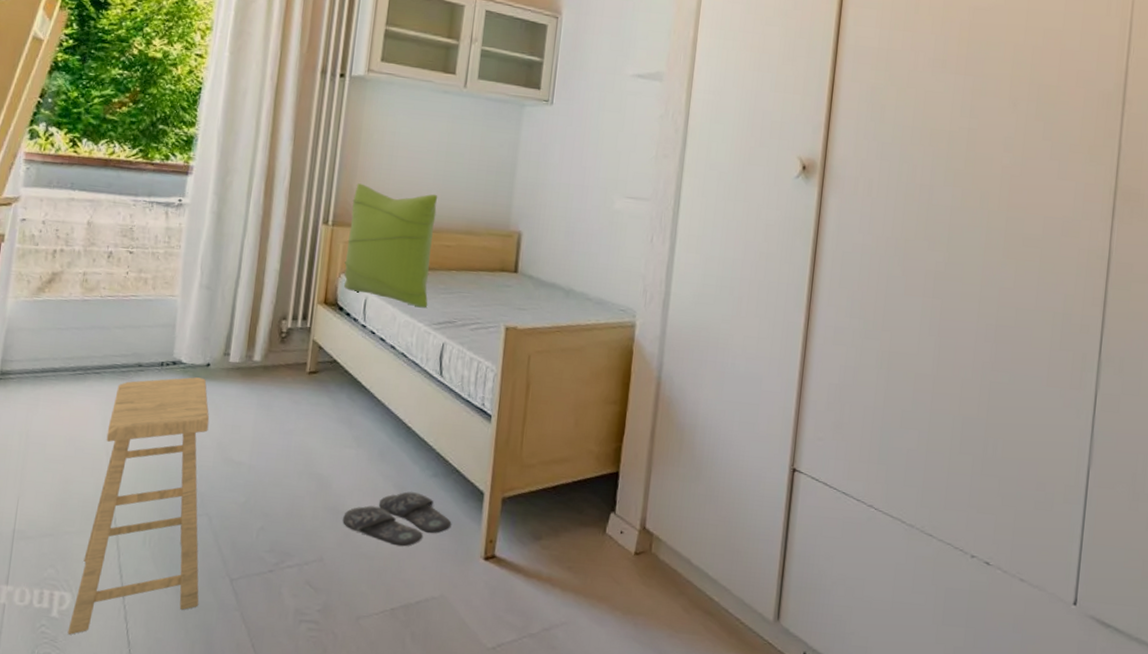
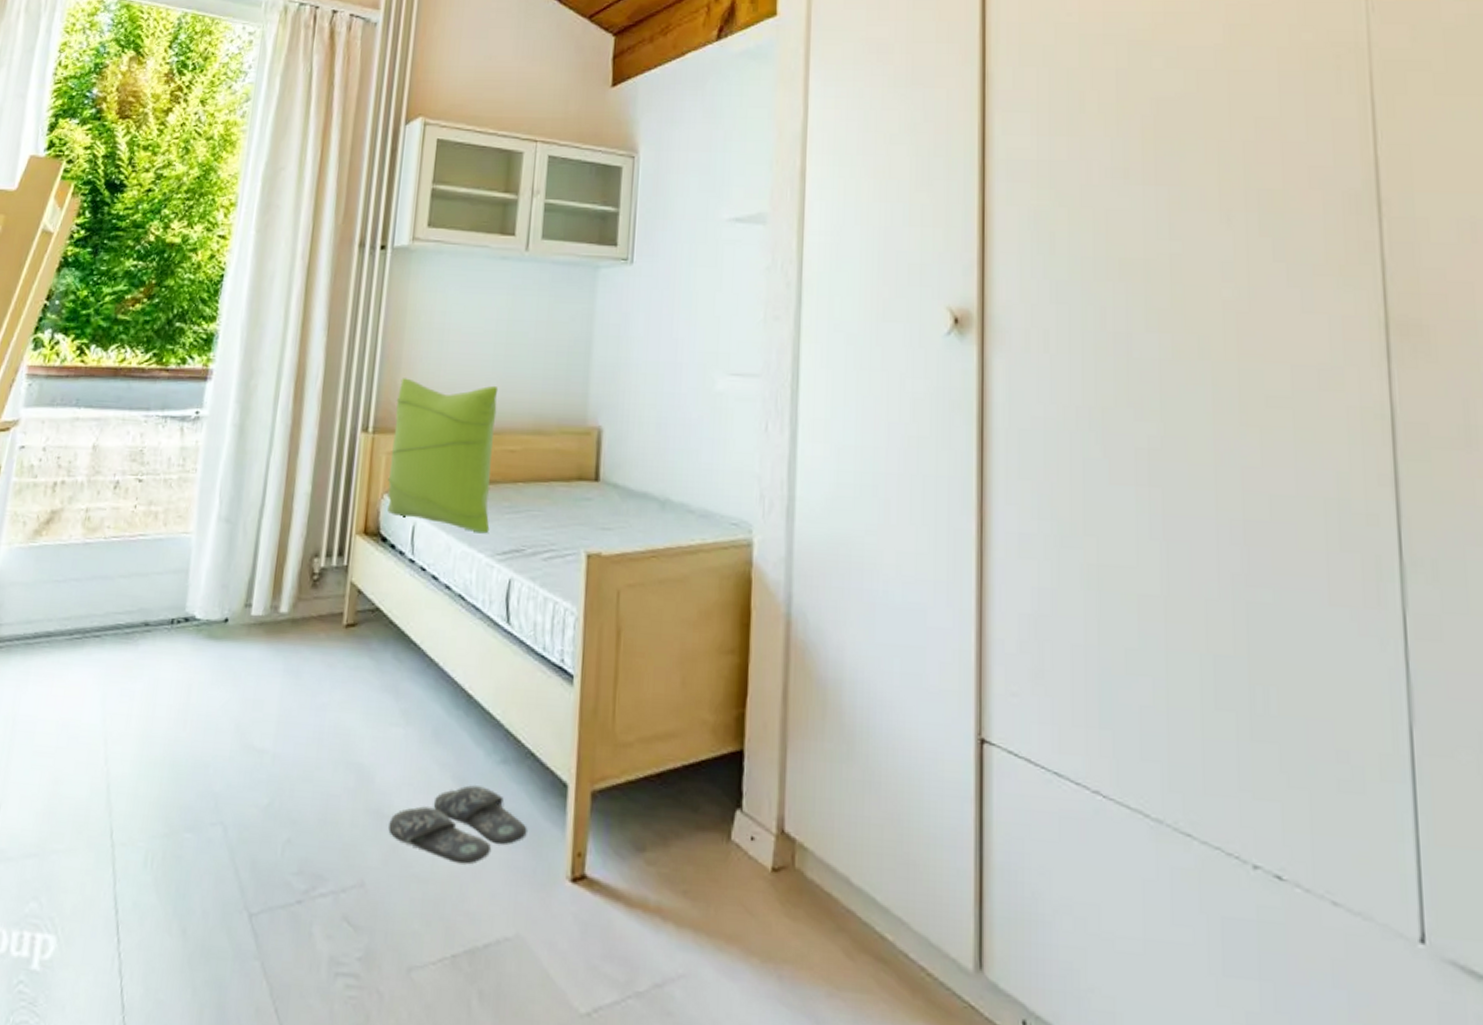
stool: present [67,377,210,635] -> none [49,637,227,995]

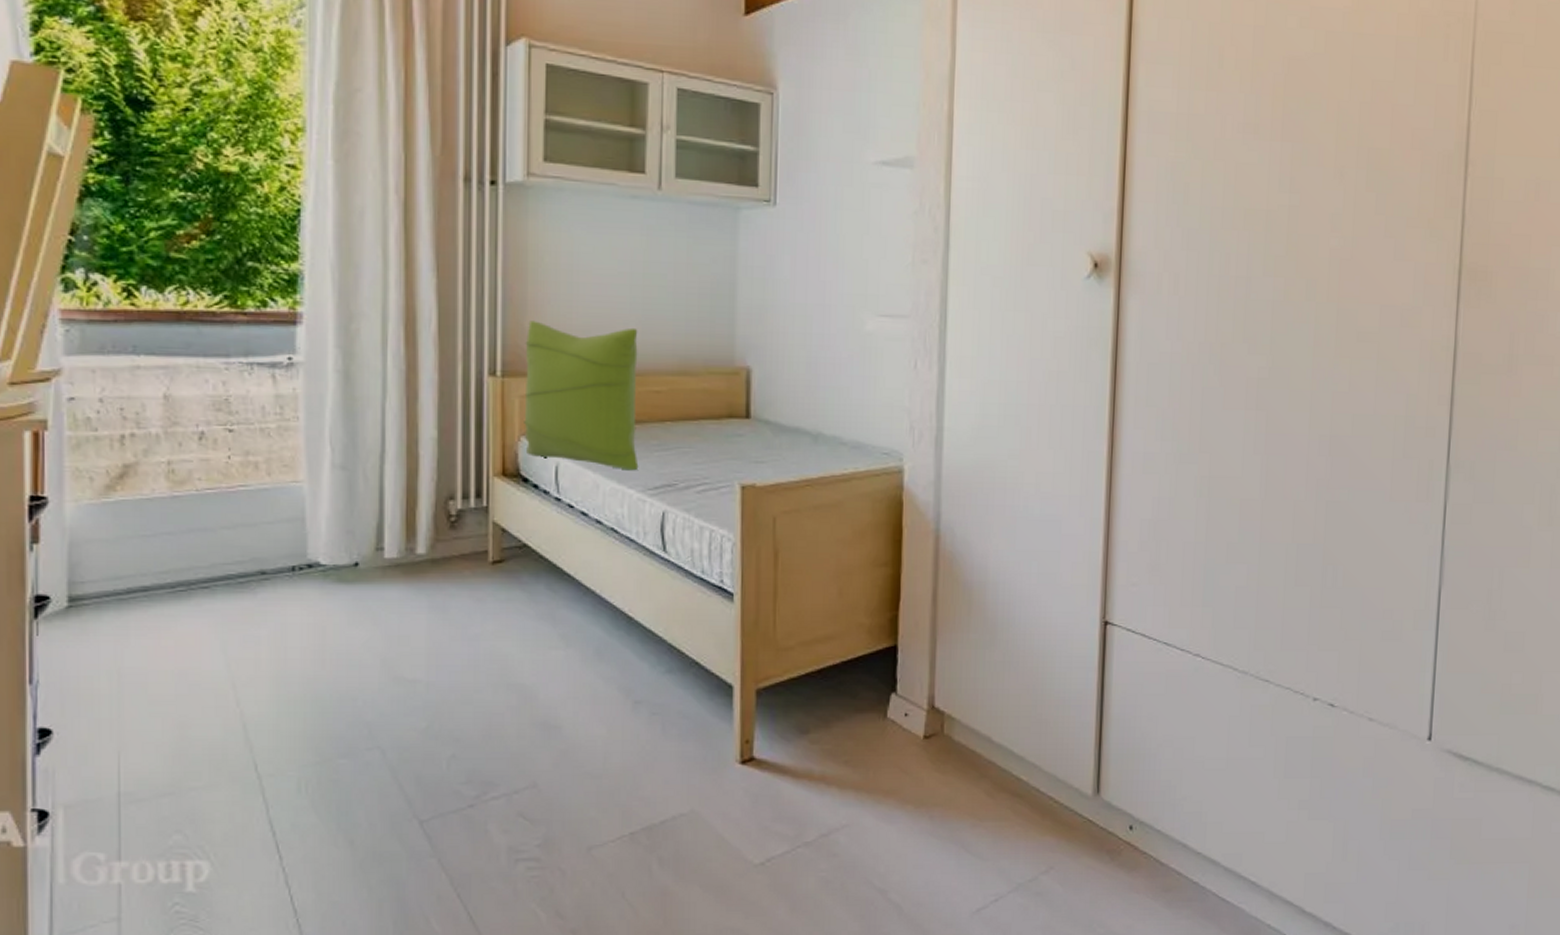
slippers: present [389,785,526,863] -> none [557,694,694,758]

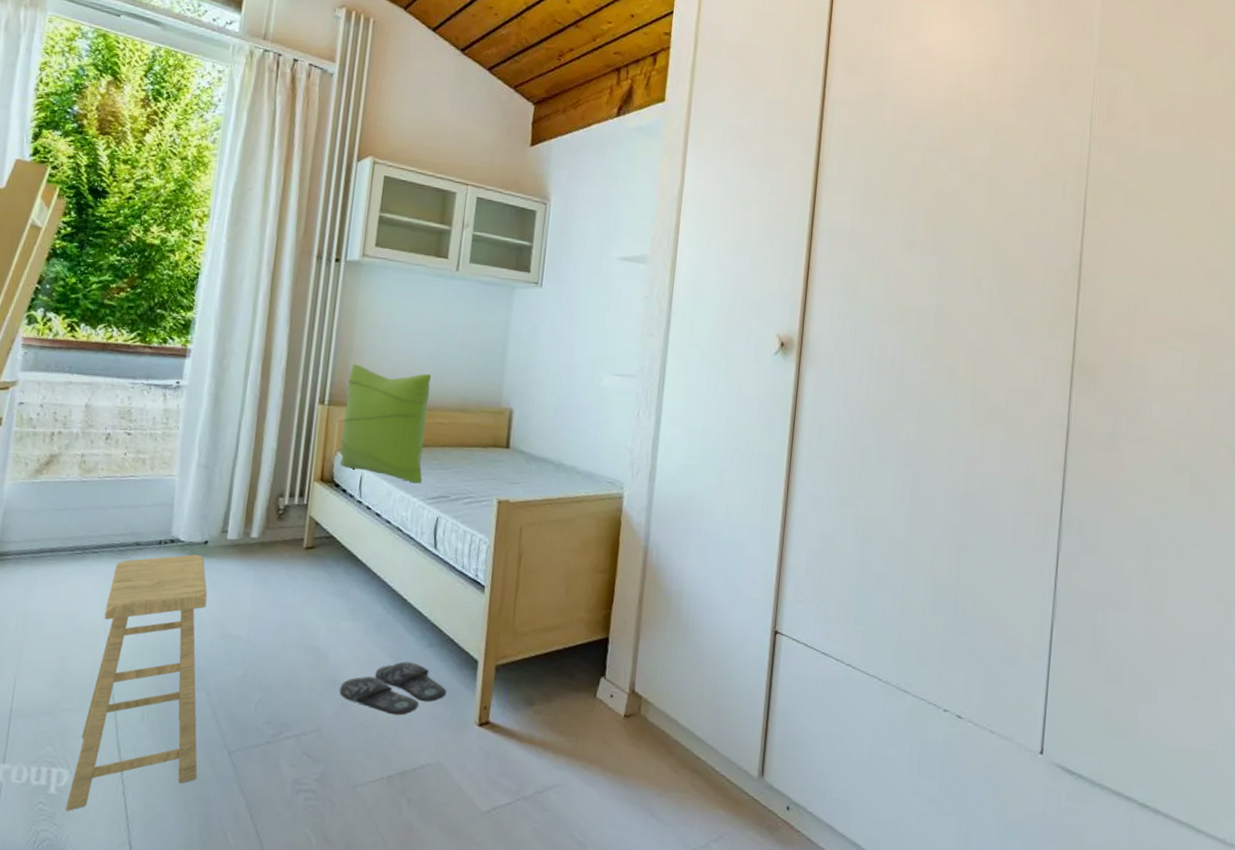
stool: none [211,581,382,910] -> present [65,554,208,811]
slippers: none [557,694,694,758] -> present [340,661,446,714]

